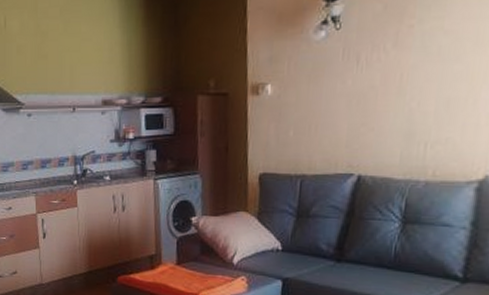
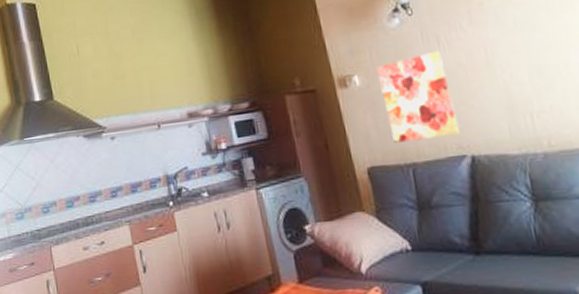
wall art: none [289,71,358,155] -> present [376,51,461,143]

